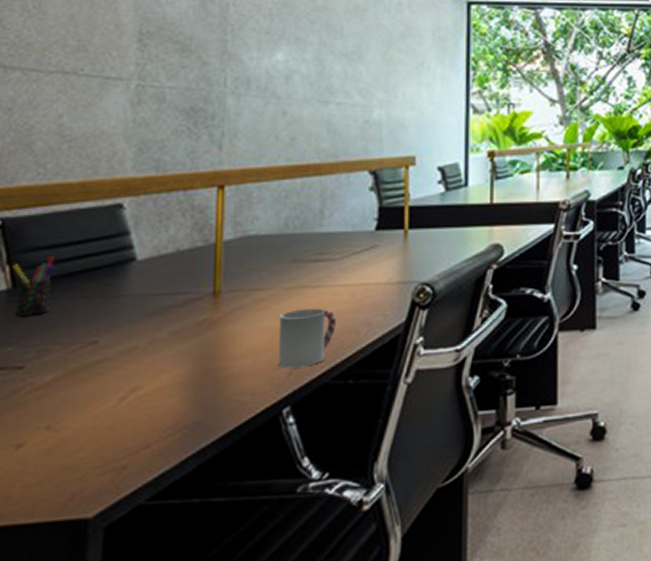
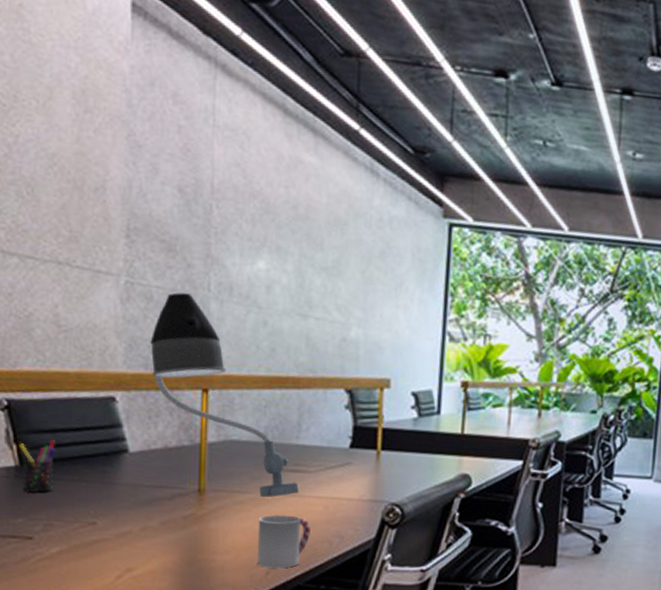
desk lamp: none [162,91,323,293] -> present [150,292,299,498]

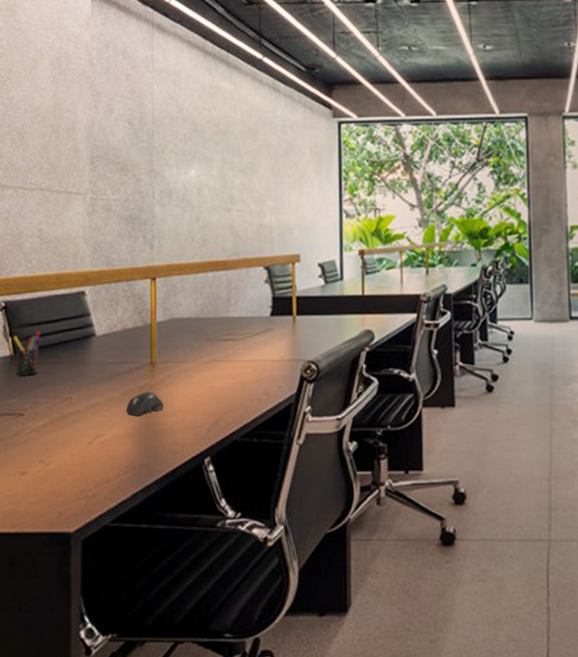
desk lamp: present [150,292,299,498] -> none [110,202,231,365]
computer mouse: none [165,523,214,551] -> present [126,392,164,417]
cup: present [257,514,311,569] -> none [199,378,242,426]

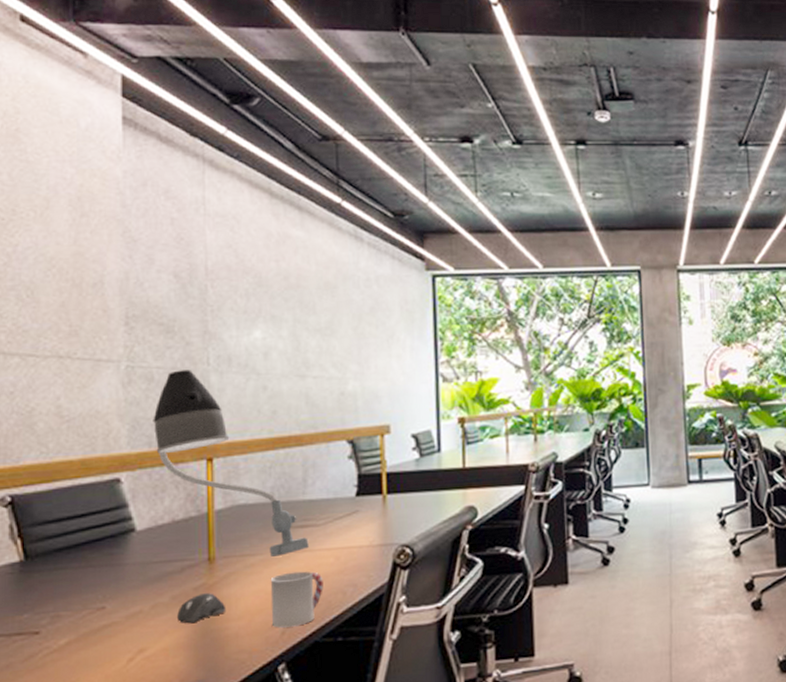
pen holder: present [13,331,41,377] -> none [24,529,62,587]
desk lamp: none [110,202,231,365] -> present [153,370,309,558]
cup: none [199,378,242,426] -> present [270,571,323,628]

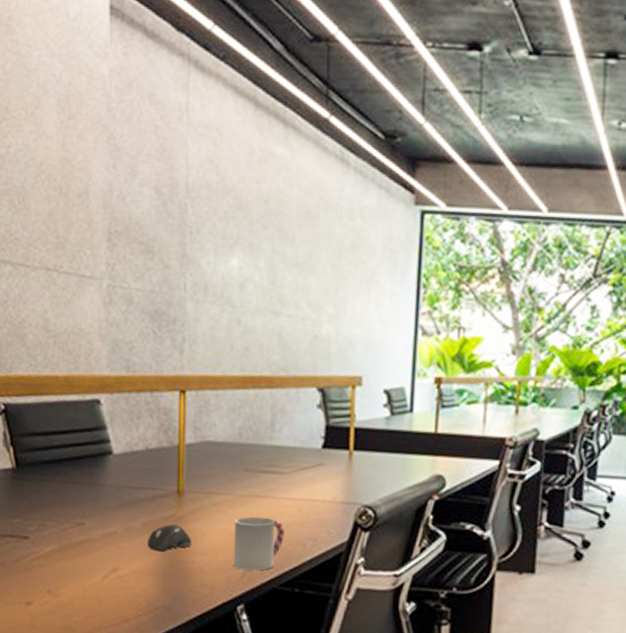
desk lamp: present [153,370,309,558] -> none [131,294,273,500]

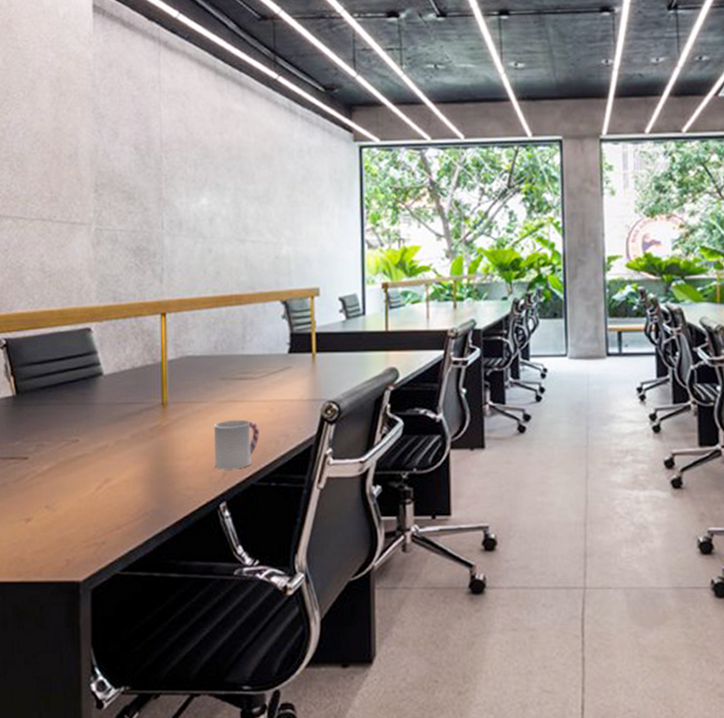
computer mouse: present [148,524,192,552] -> none [136,434,177,460]

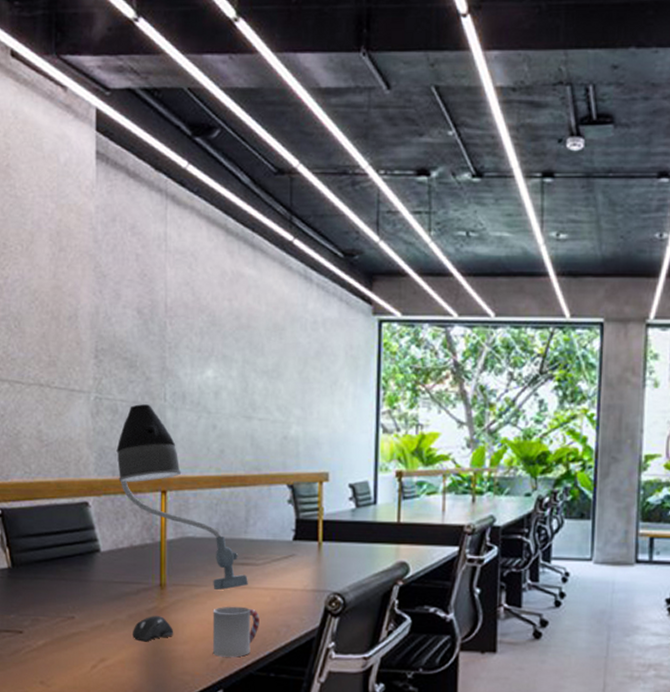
desk lamp: none [117,233,247,406] -> present [116,404,248,591]
computer mouse: none [136,434,177,460] -> present [133,616,174,642]

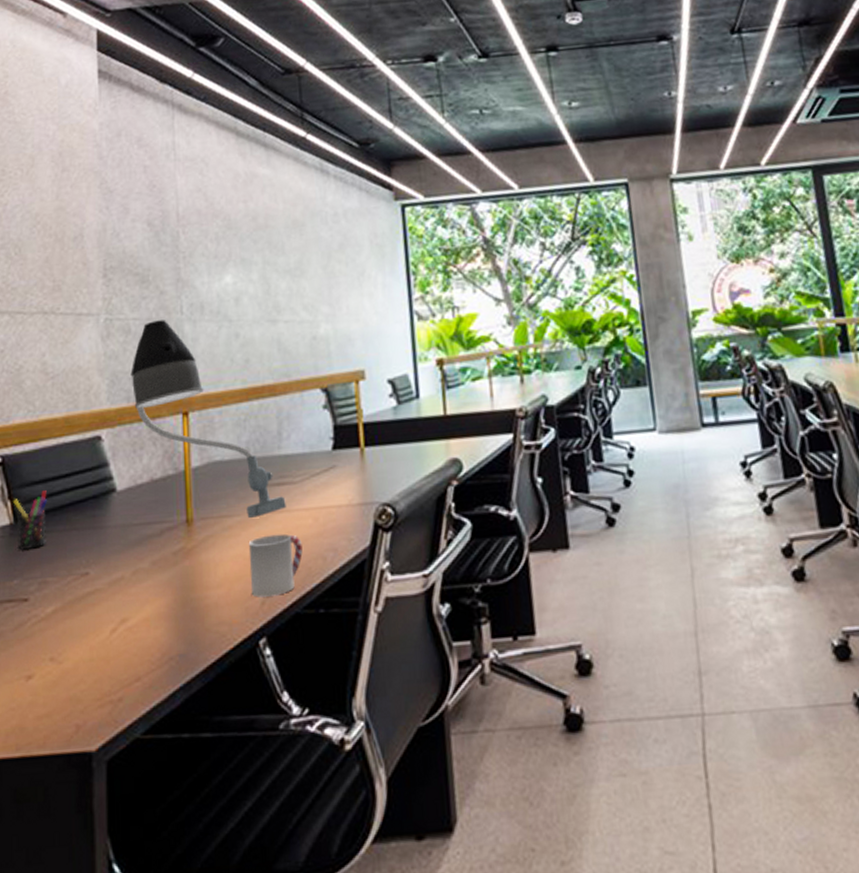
pen holder: none [11,543,41,592] -> present [13,490,48,551]
computer mouse: present [133,616,174,642] -> none [157,558,206,592]

